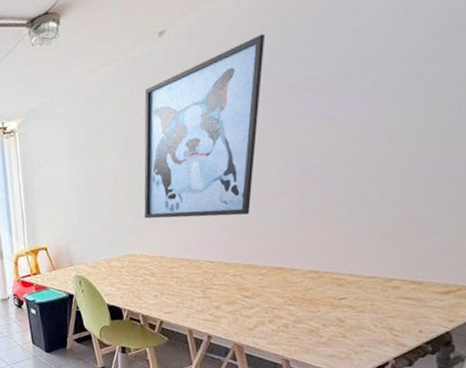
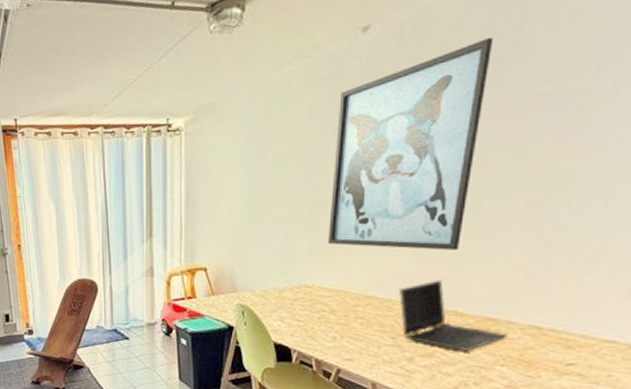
laptop computer: none [204,240,293,297] -> present [398,280,509,351]

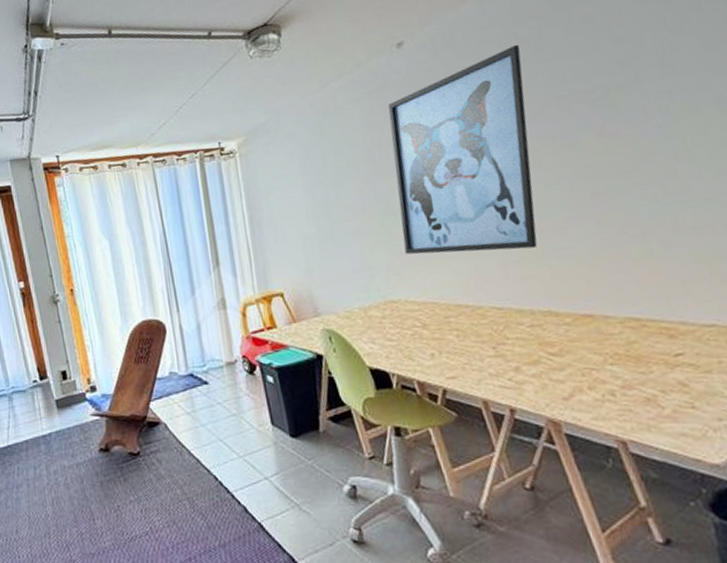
laptop computer: present [398,280,509,351] -> none [487,279,610,354]

